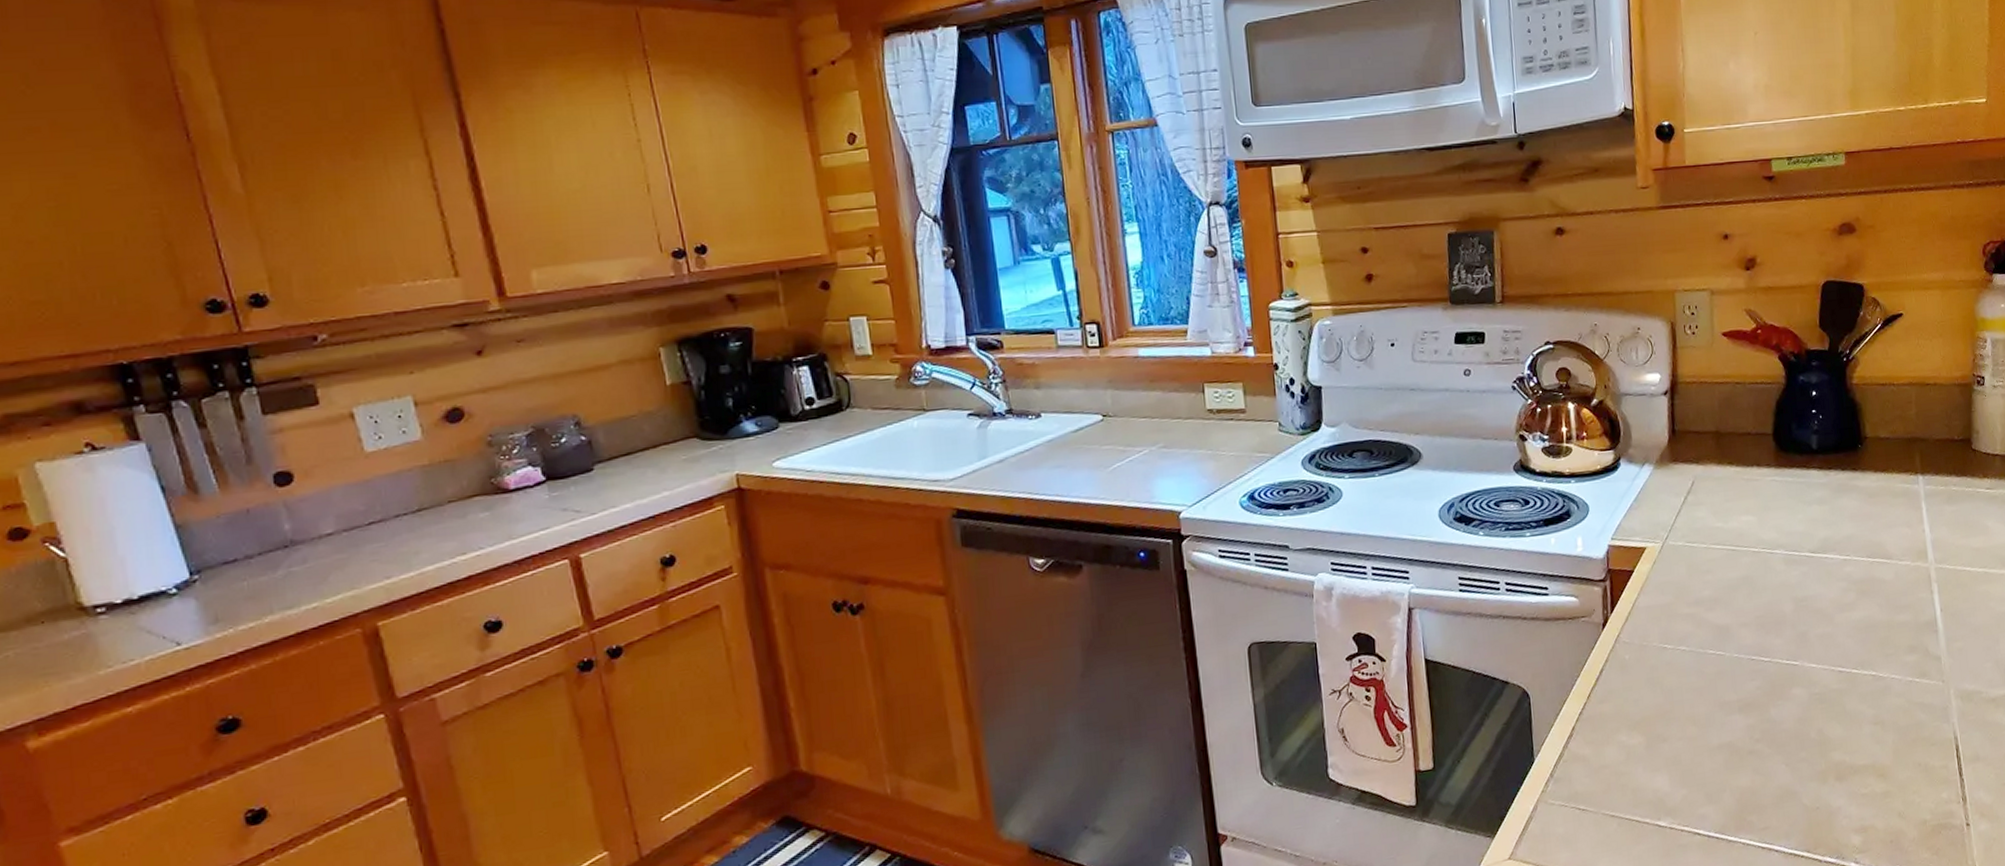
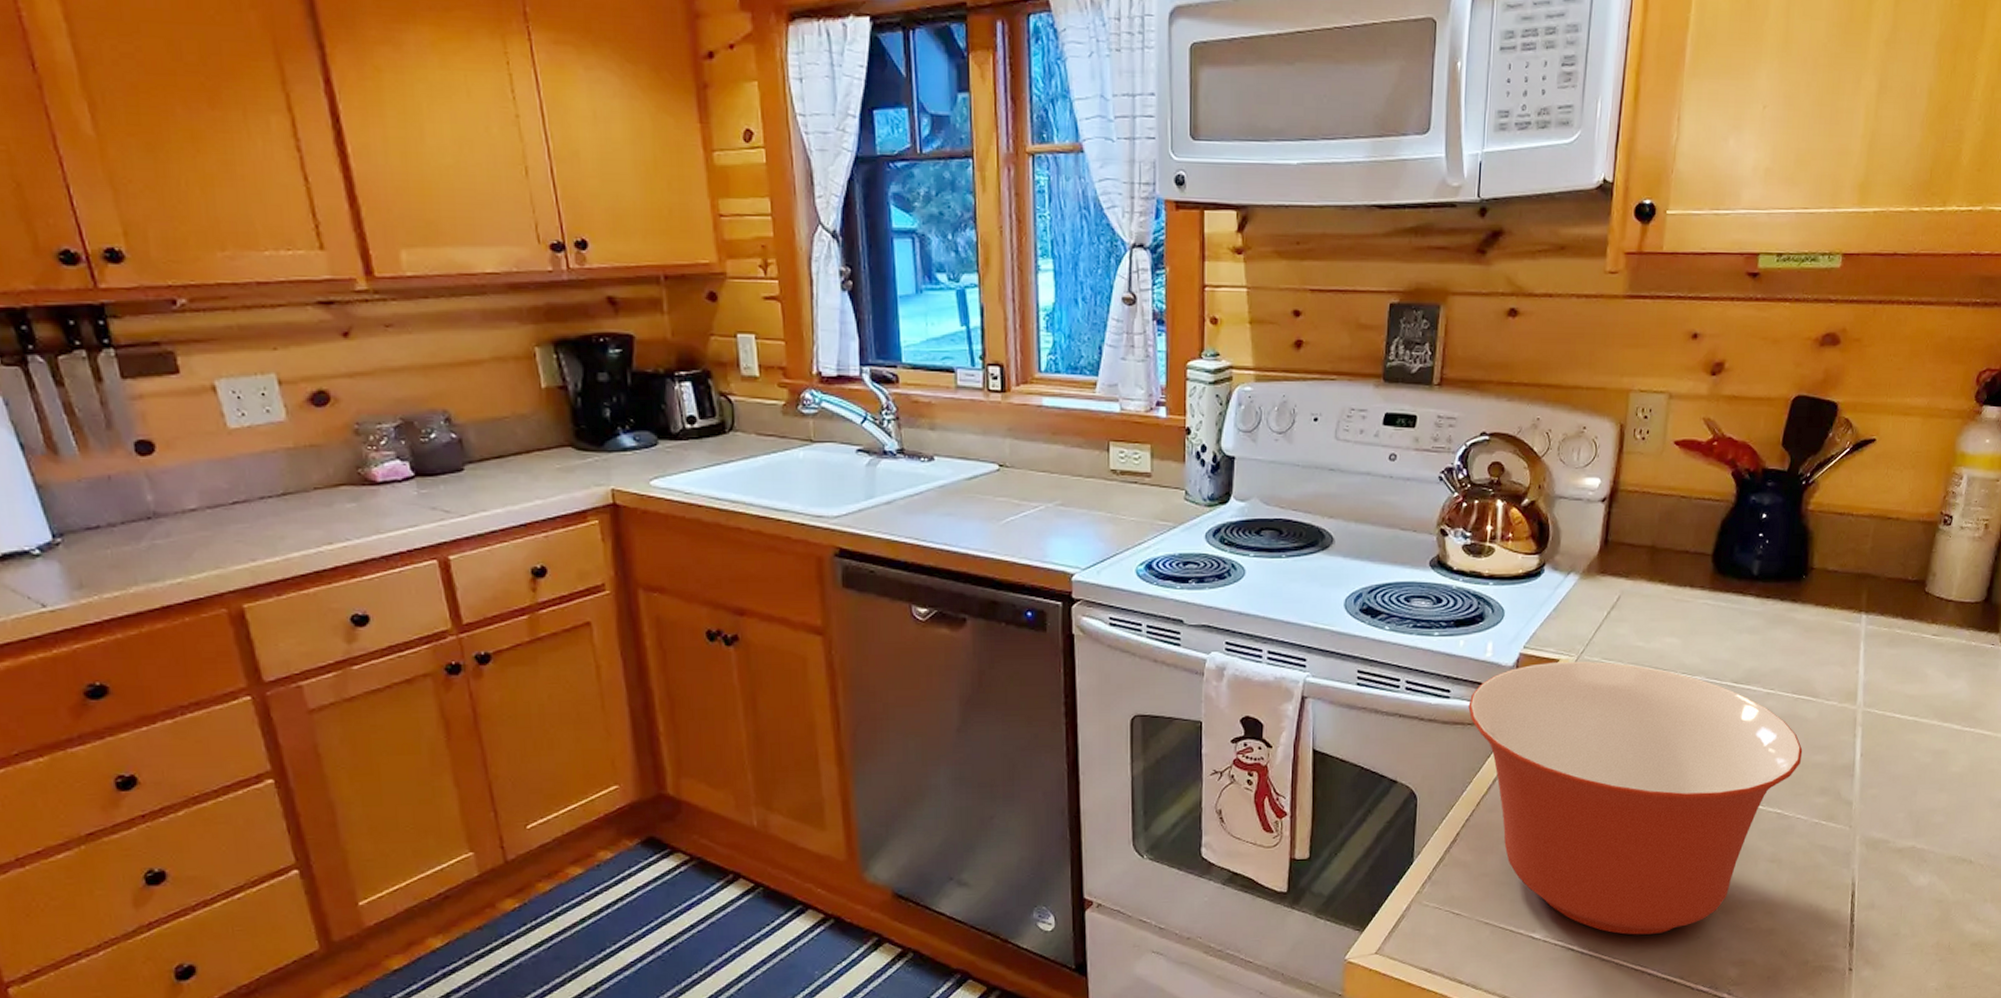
mixing bowl: none [1567,545,1887,813] -> present [1468,661,1803,935]

